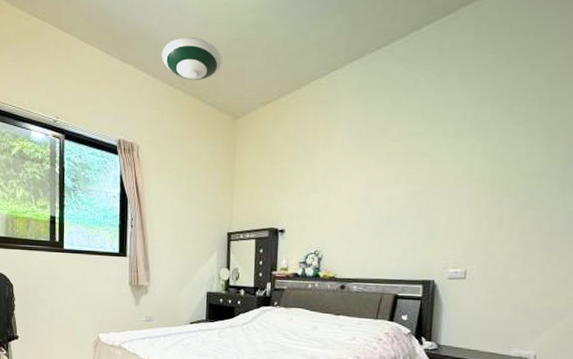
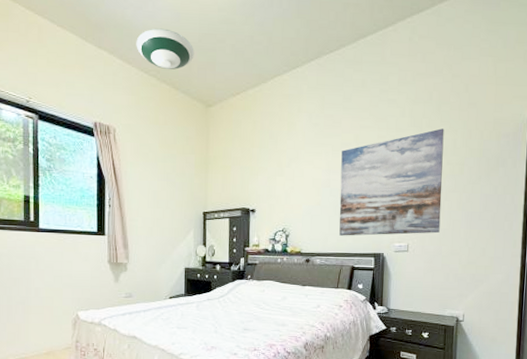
wall art: none [381,132,518,260] -> present [339,128,444,236]

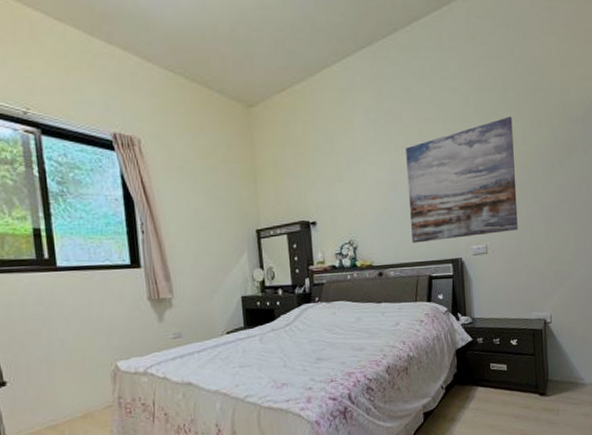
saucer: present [136,28,194,70] -> none [154,17,227,65]

